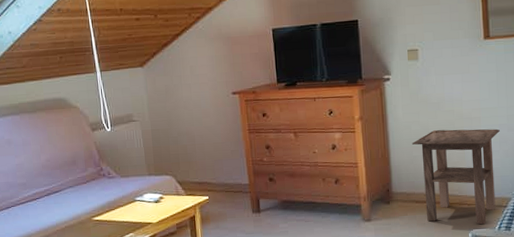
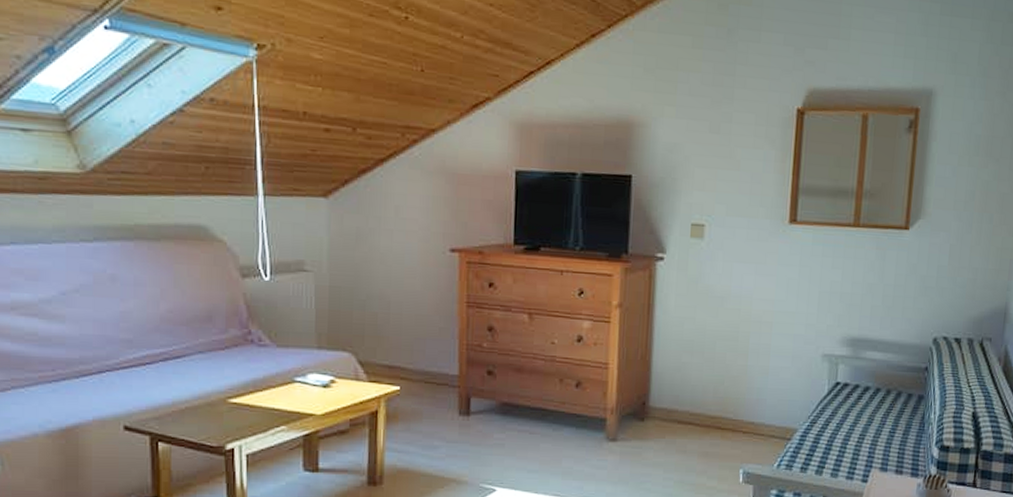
side table: present [411,128,500,225] -> none [681,332,794,460]

